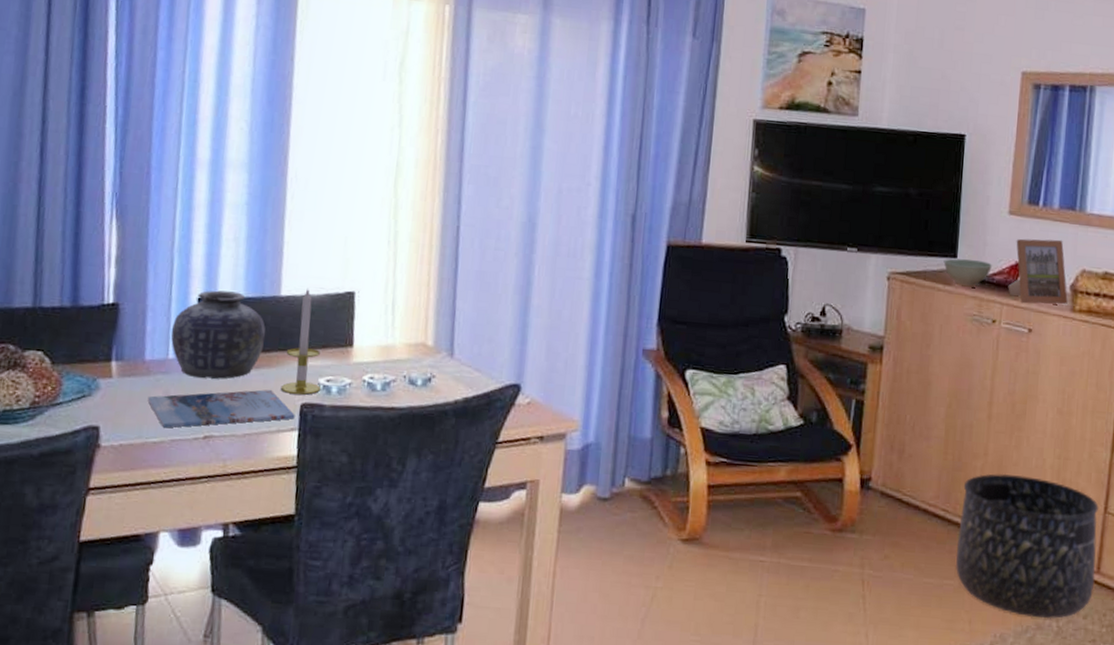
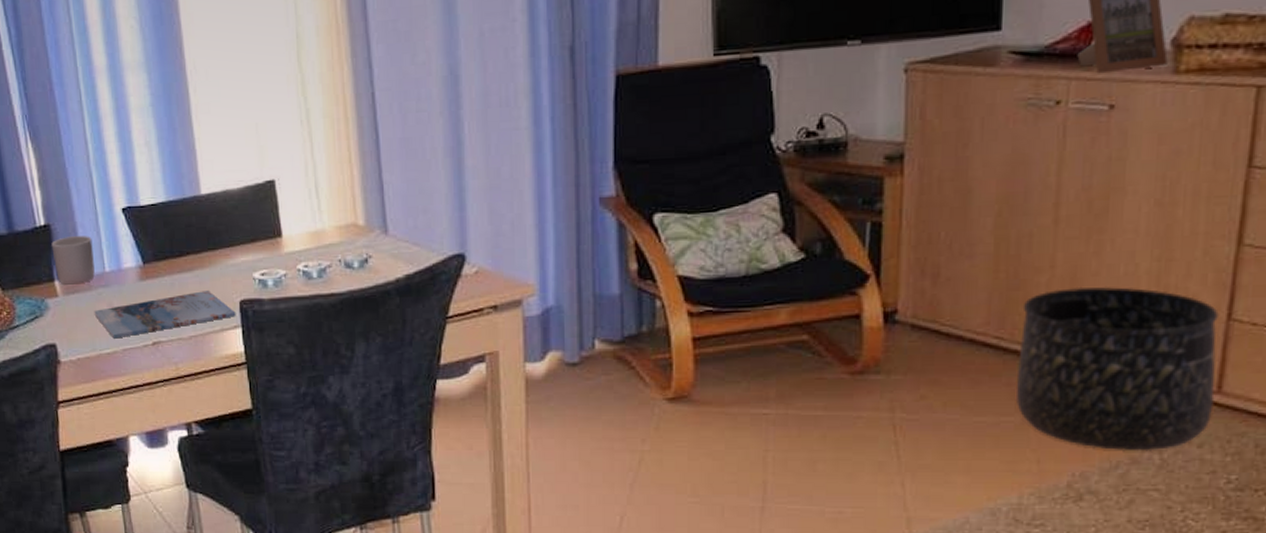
mug: none [115,318,161,368] -> present [51,236,95,285]
vase: present [171,290,266,379] -> none [103,197,194,287]
candle: present [280,288,320,395] -> none [216,182,256,292]
bowl: present [943,258,993,288] -> none [982,28,1054,67]

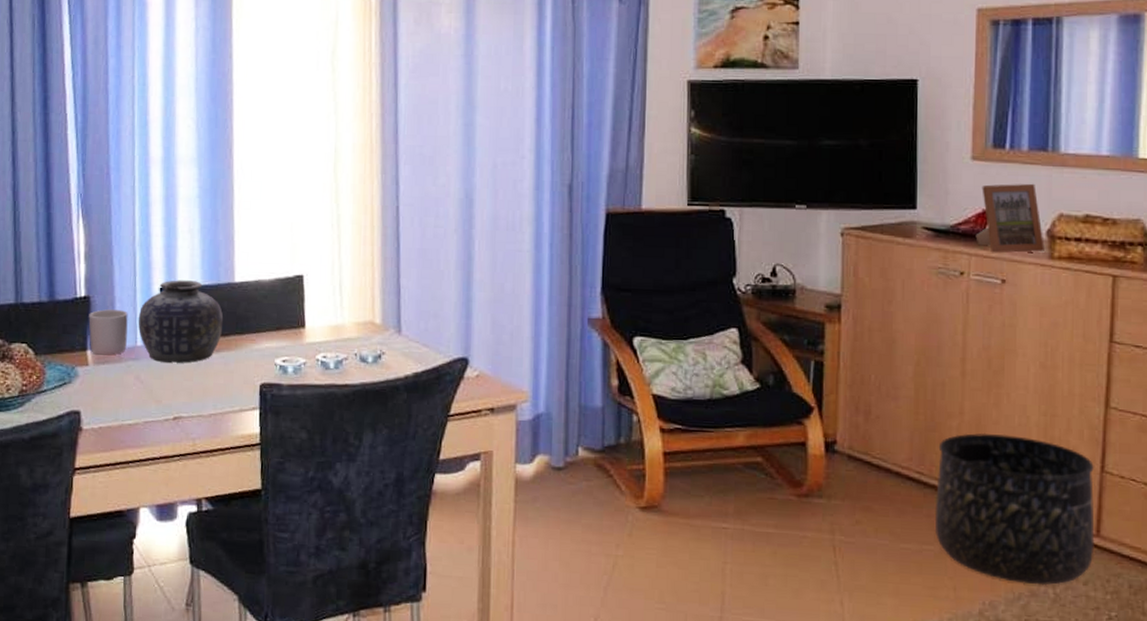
magazine: present [94,291,236,339] -> none [121,372,256,411]
vase: none [103,197,194,287] -> present [138,280,224,363]

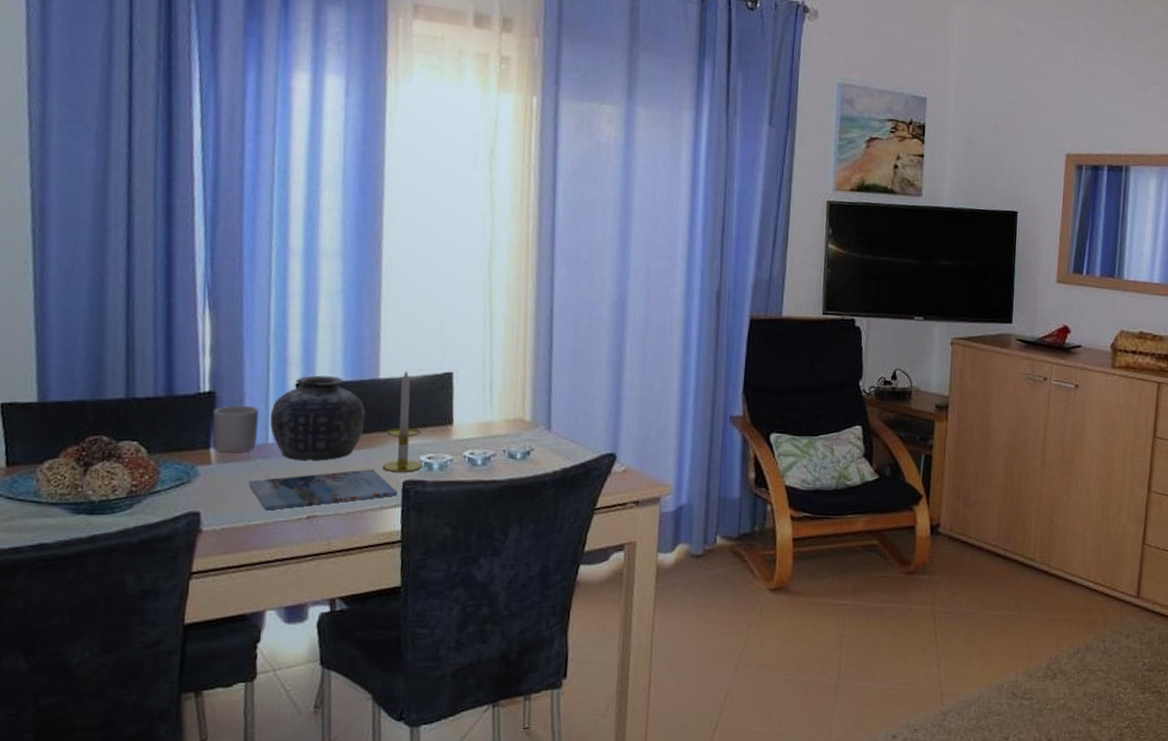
magazine: none [121,372,256,411] -> present [248,469,398,511]
candle: none [240,273,277,375] -> present [382,370,422,472]
basket: present [934,433,1095,586] -> none [1015,514,1138,641]
picture frame: present [975,183,1045,253] -> none [1057,304,1109,363]

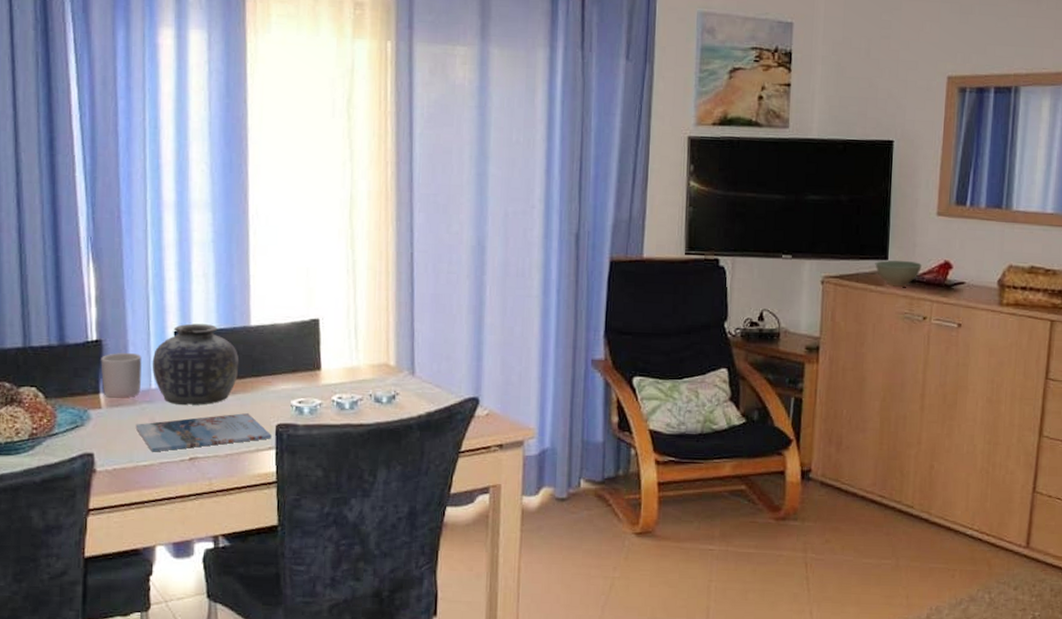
candle: present [382,370,422,472] -> none [256,317,293,416]
bowl: none [1000,323,1044,350] -> present [875,260,923,288]

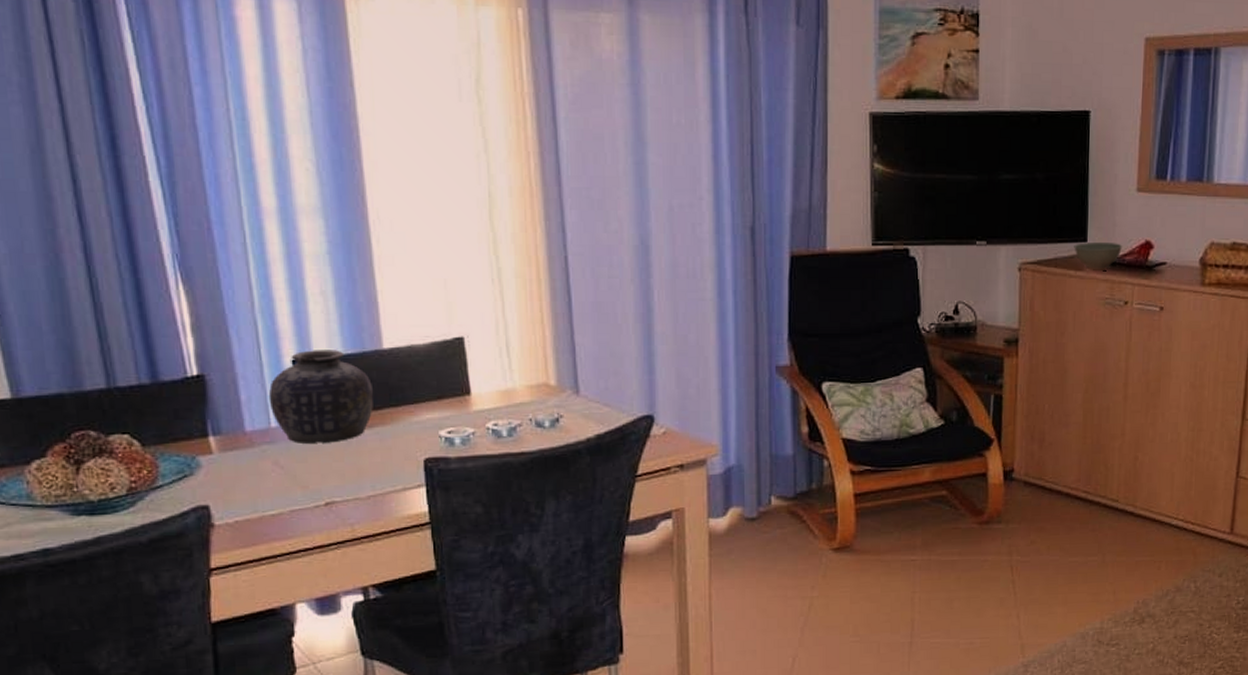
mug: present [101,353,142,398] -> none [205,388,258,441]
magazine: present [135,413,272,452] -> none [256,448,420,499]

